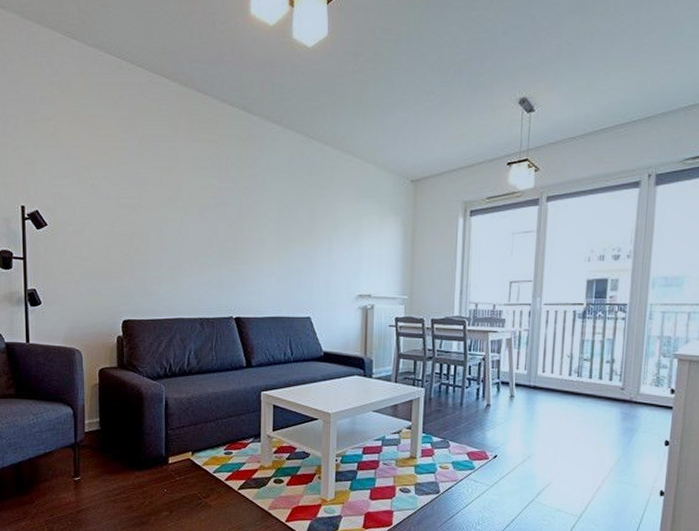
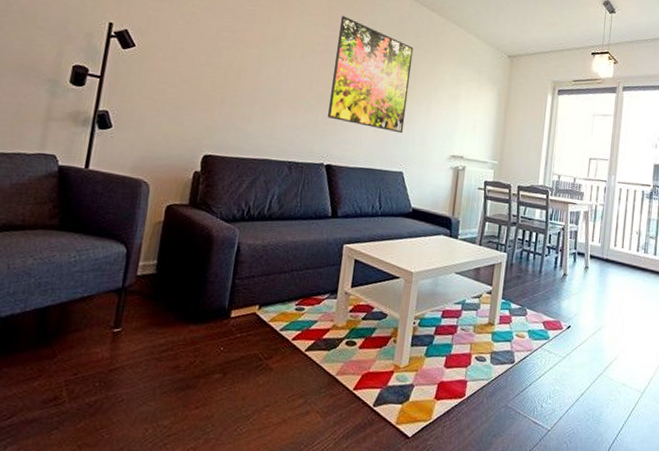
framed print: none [230,164,309,279] -> present [328,16,414,134]

